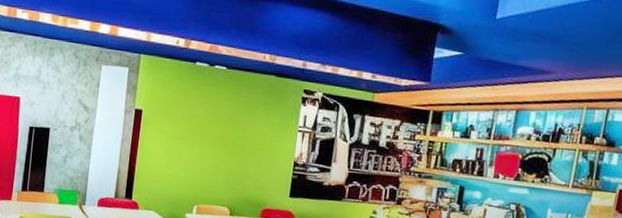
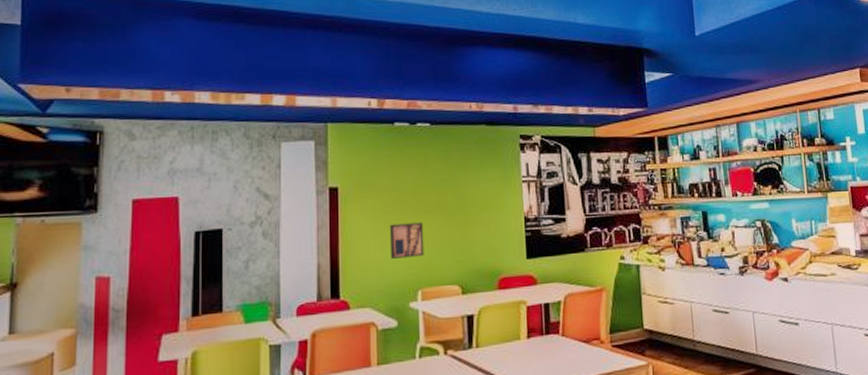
wall art: none [176,147,207,179] -> present [389,222,424,259]

